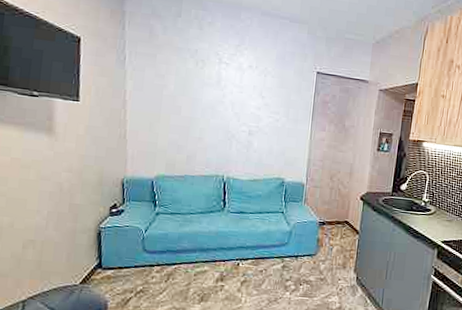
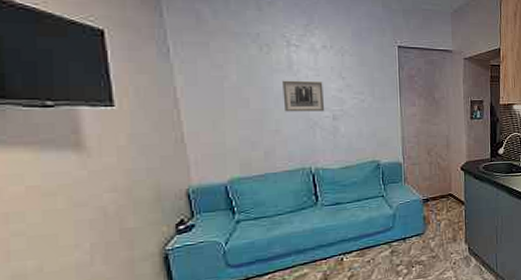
wall art: none [208,93,245,126] -> present [282,80,325,112]

